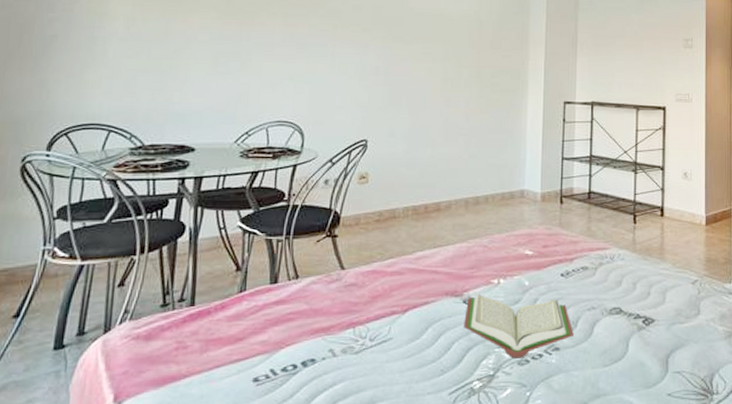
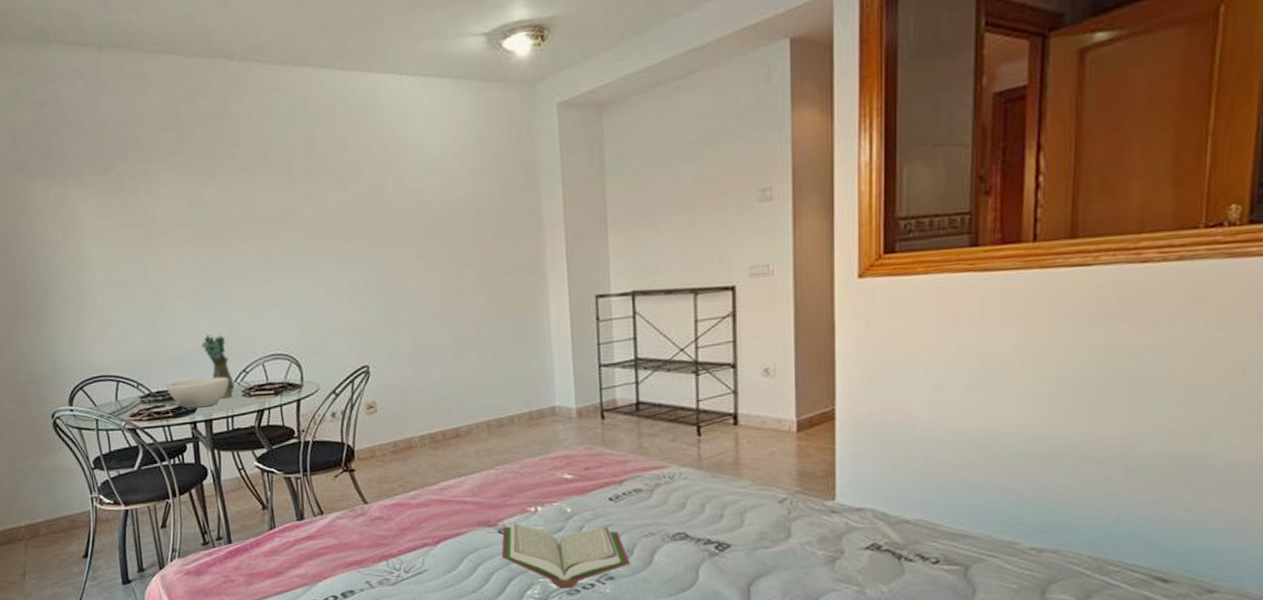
bowl: none [161,136,229,164] -> present [166,377,229,409]
vase: none [208,95,235,158] -> present [201,334,235,399]

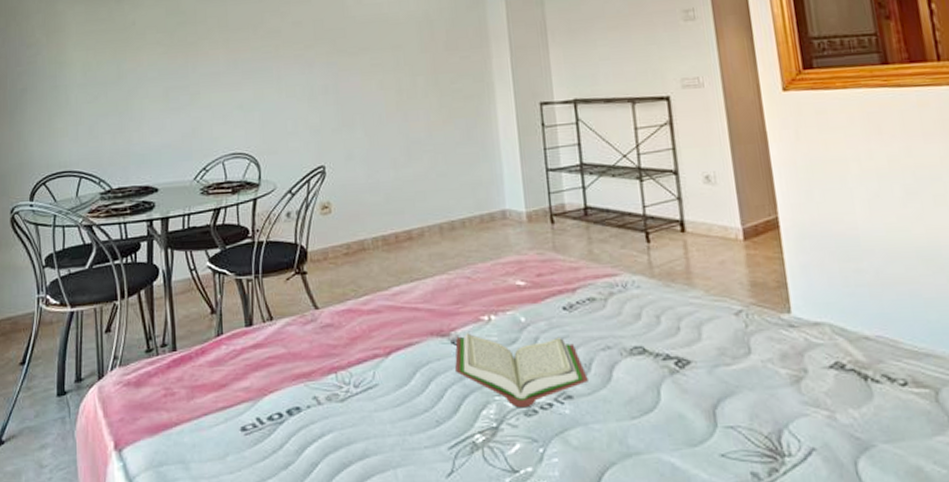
bowl: present [166,377,229,409] -> none [127,174,189,206]
vase: present [201,334,235,399] -> none [165,132,194,197]

